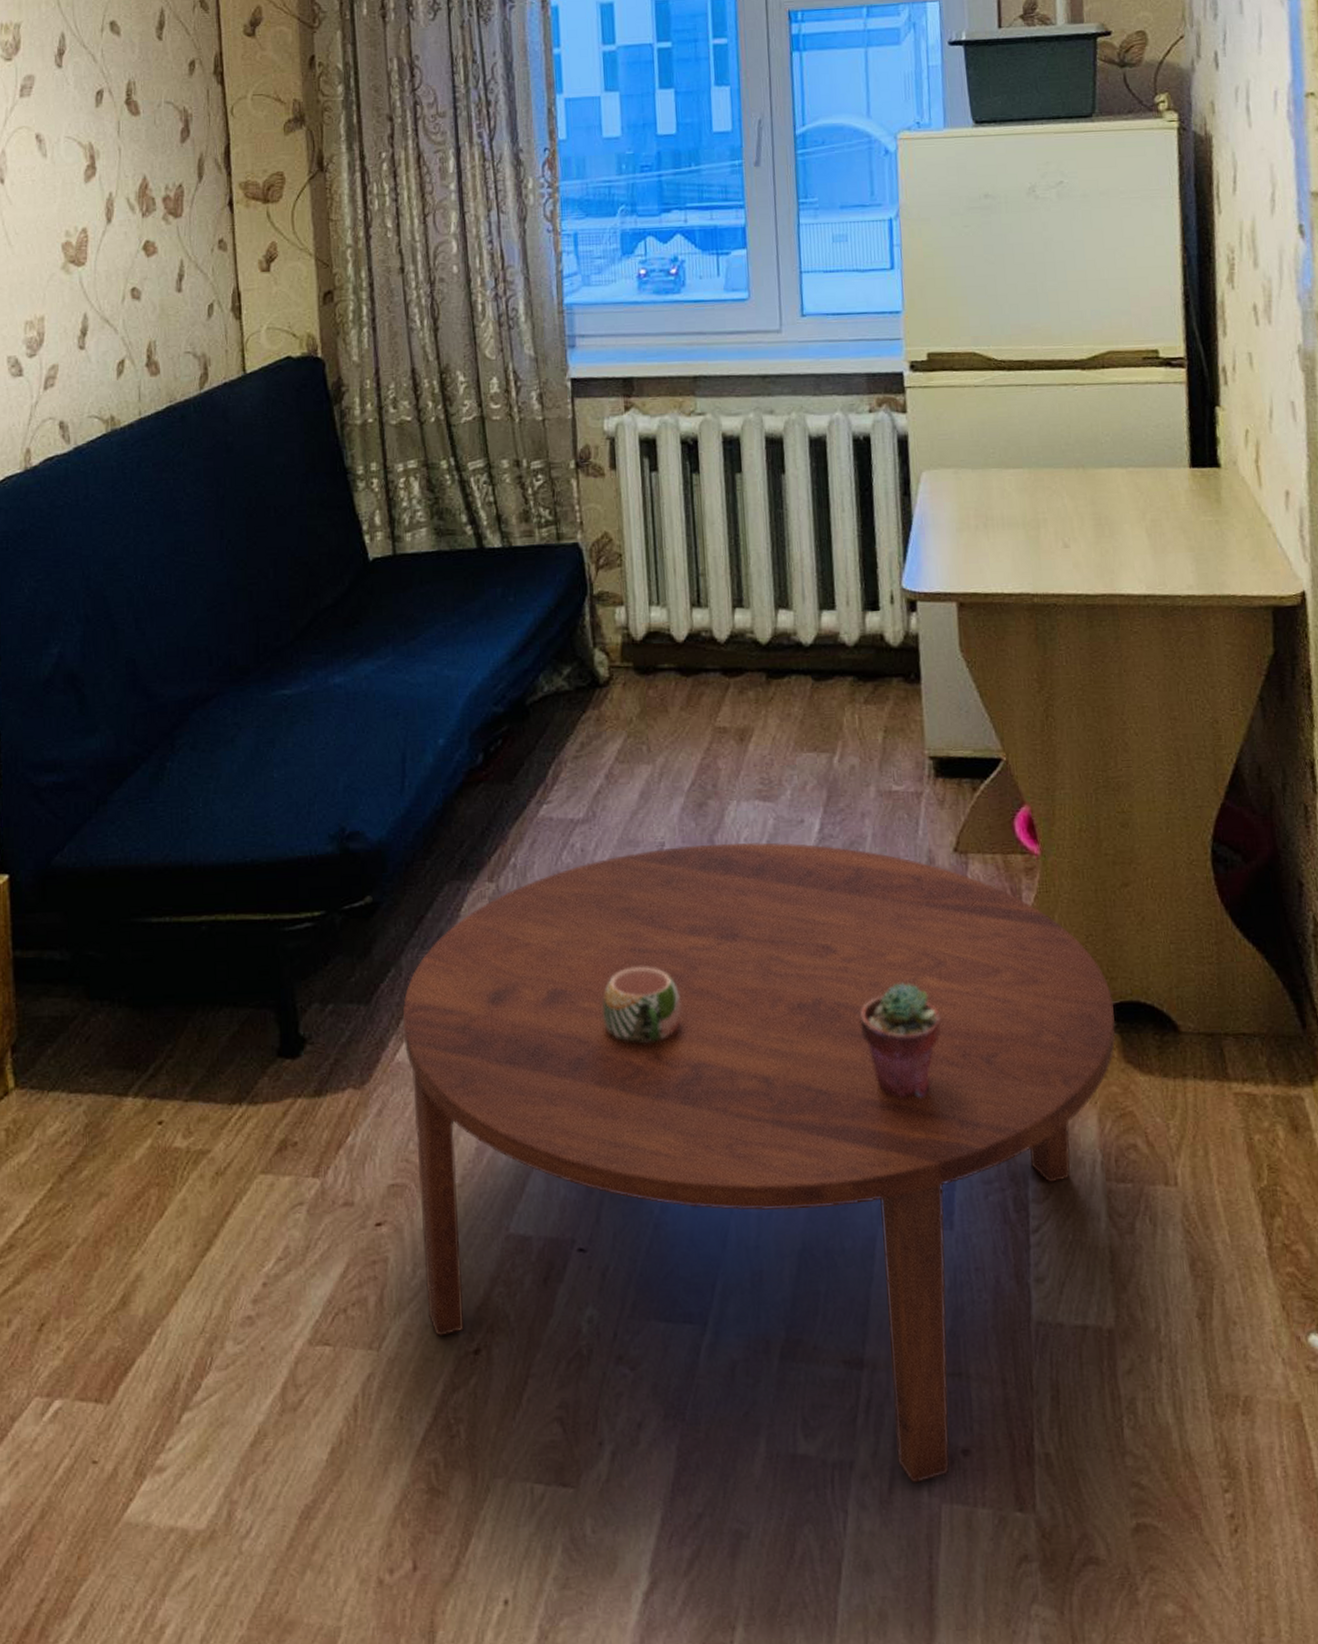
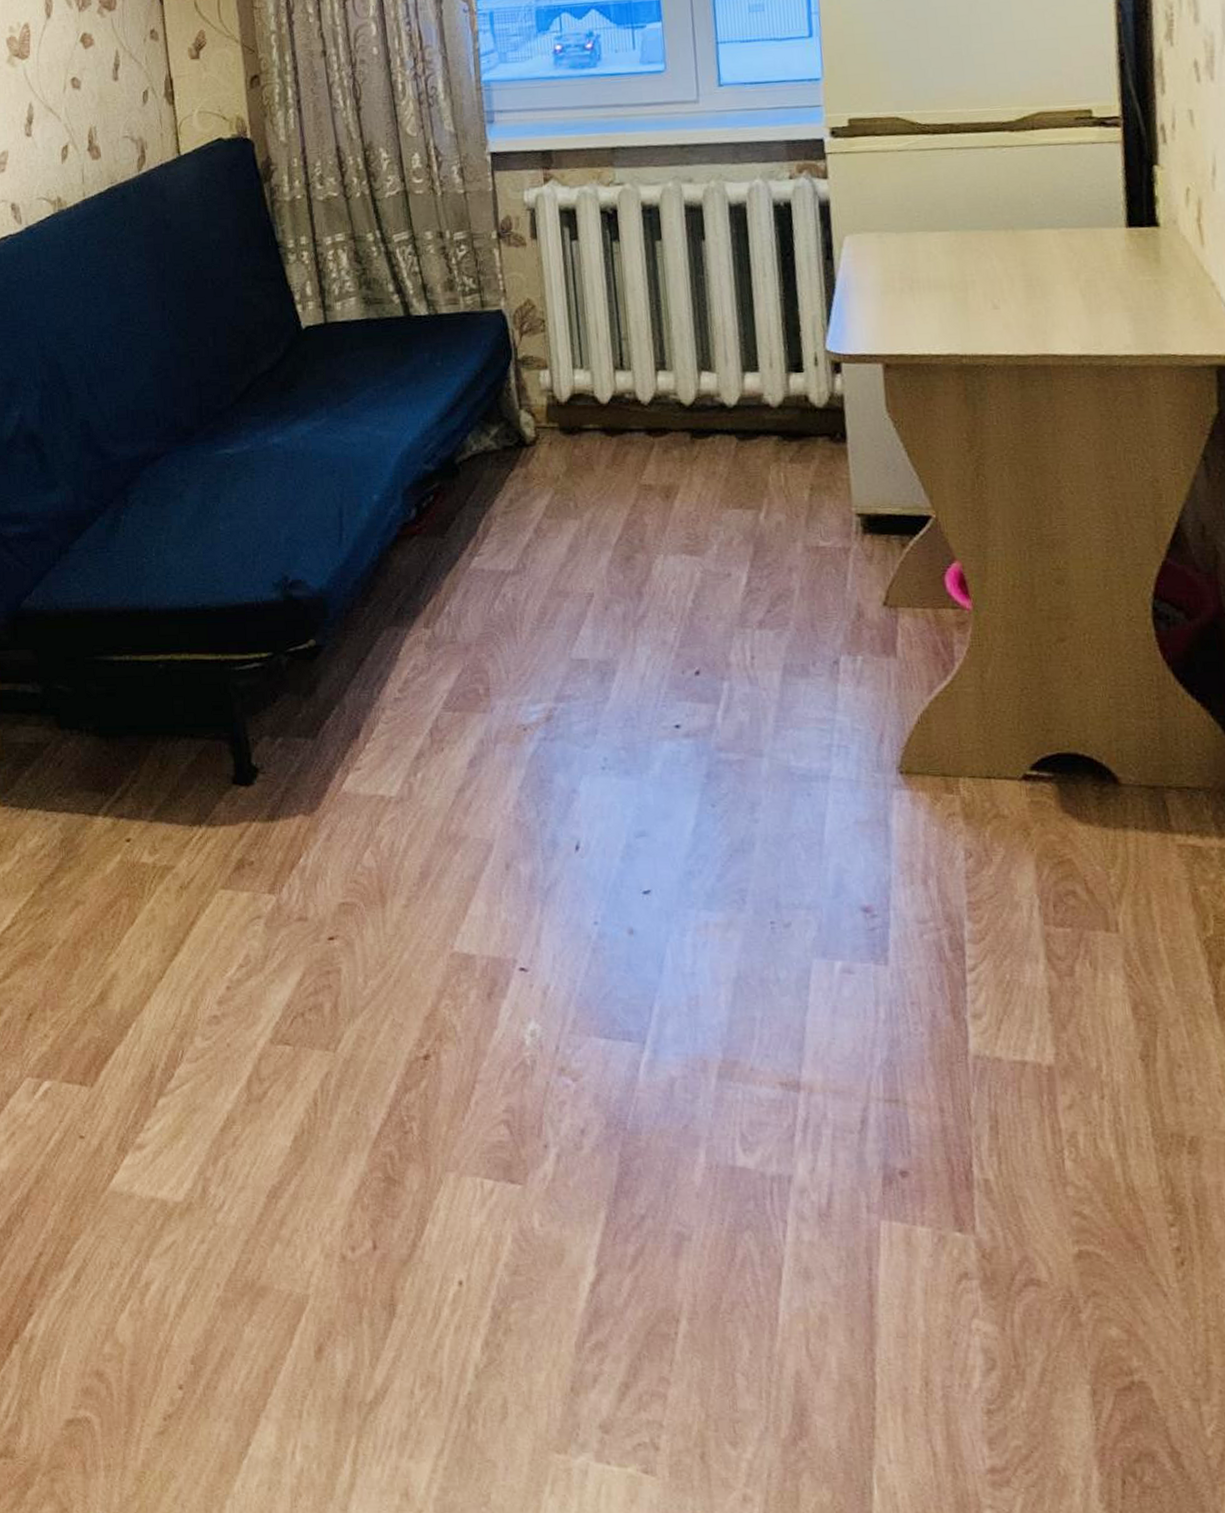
coffee table: present [402,842,1116,1483] -> none [347,594,1053,1200]
mug: present [602,967,682,1044] -> none [537,710,614,782]
potted succulent: present [860,983,941,1098] -> none [791,730,873,840]

